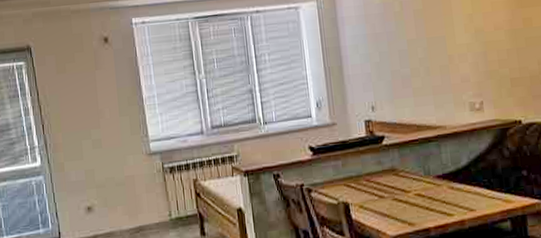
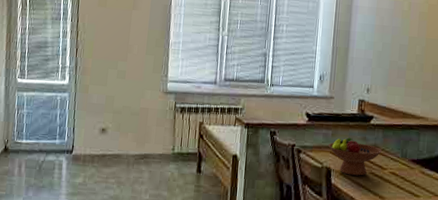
fruit bowl: none [340,164,402,206] -> present [328,137,383,176]

